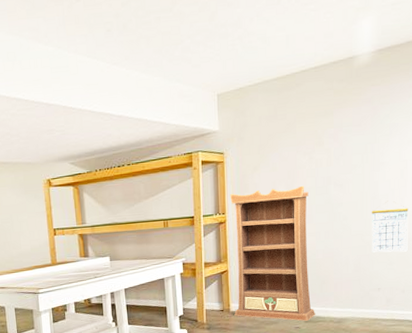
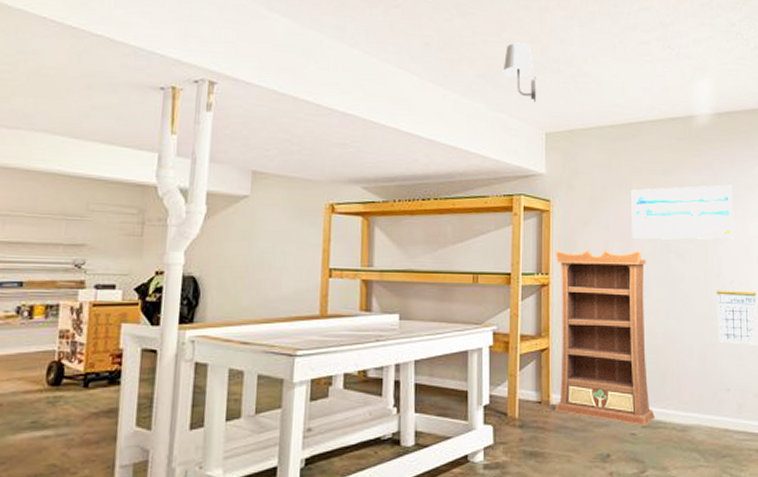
light fixture: none [176,13,208,69] -> present [503,42,537,103]
wall art: none [295,116,391,177] -> present [631,184,735,240]

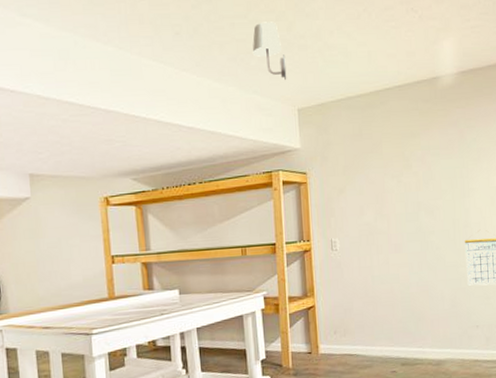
bookcase: present [555,249,655,426] -> none [315,211,412,364]
wall art: present [631,184,735,240] -> none [382,140,481,201]

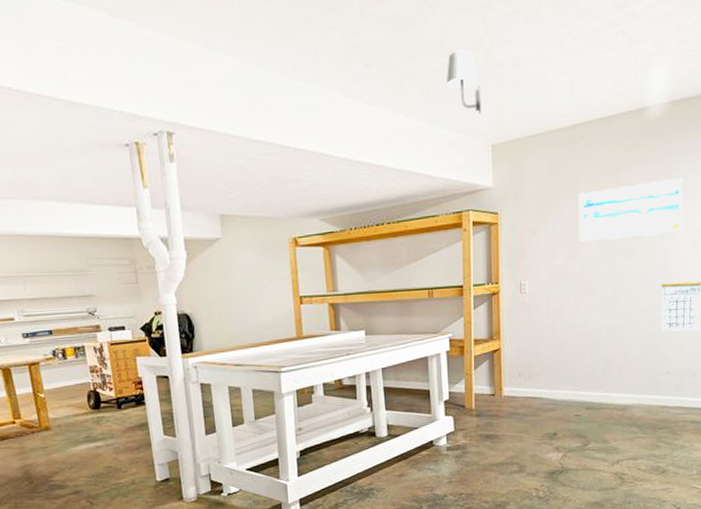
wall art: none [382,140,481,201] -> present [579,177,684,243]

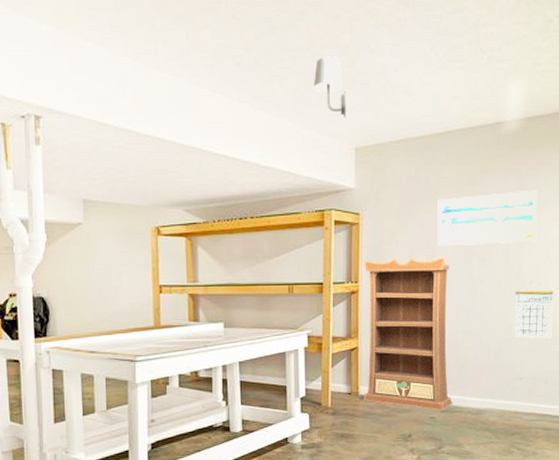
bookcase: none [504,253,598,408] -> present [363,257,452,411]

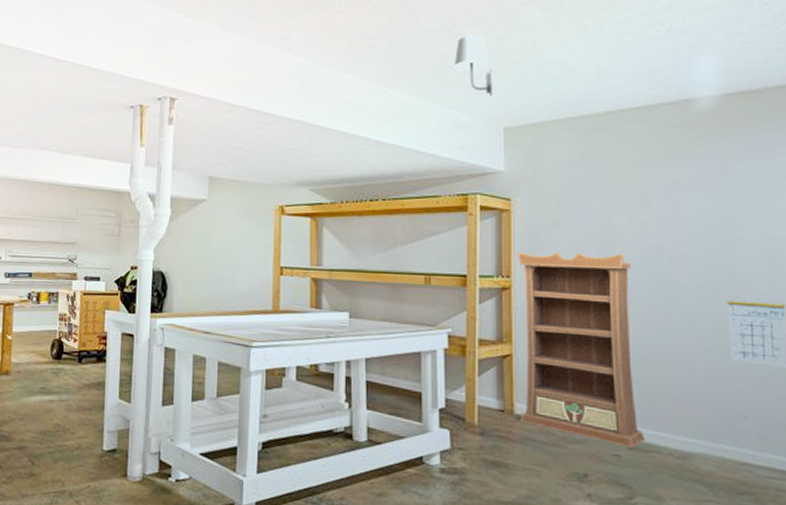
wall art: present [437,190,538,247] -> none [610,177,754,241]

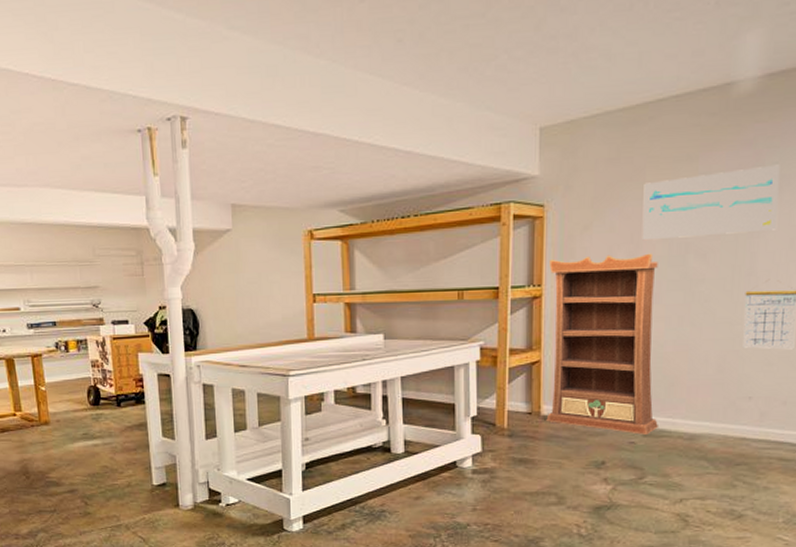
light fixture: present [454,35,493,97] -> none [488,20,530,94]
wall art: none [610,177,754,241] -> present [642,164,780,241]

